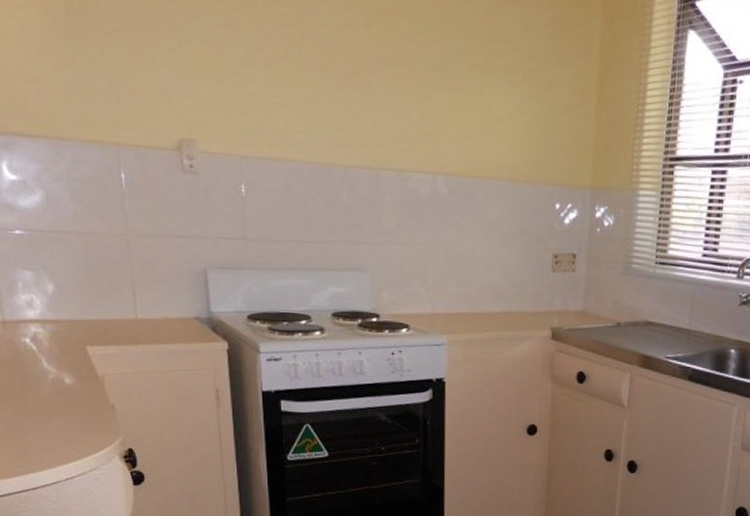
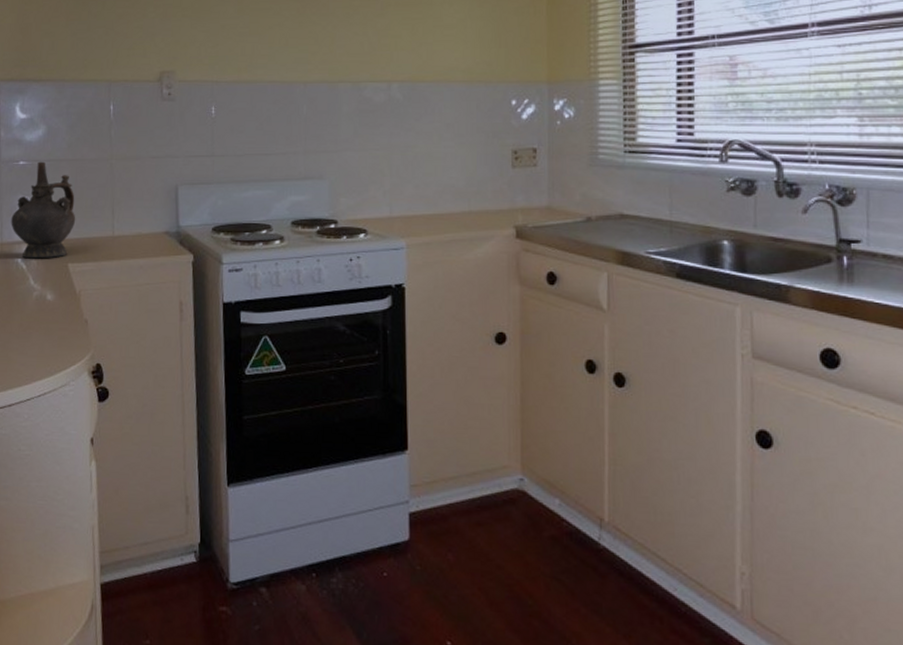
ceremonial vessel: none [12,232,91,340] -> present [11,161,76,259]

